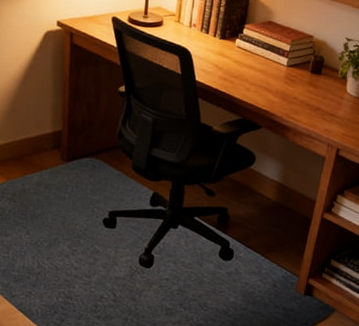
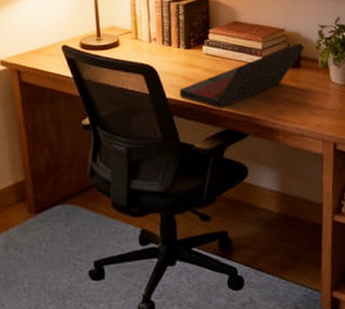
laptop: none [207,51,329,99] -> present [179,43,305,109]

